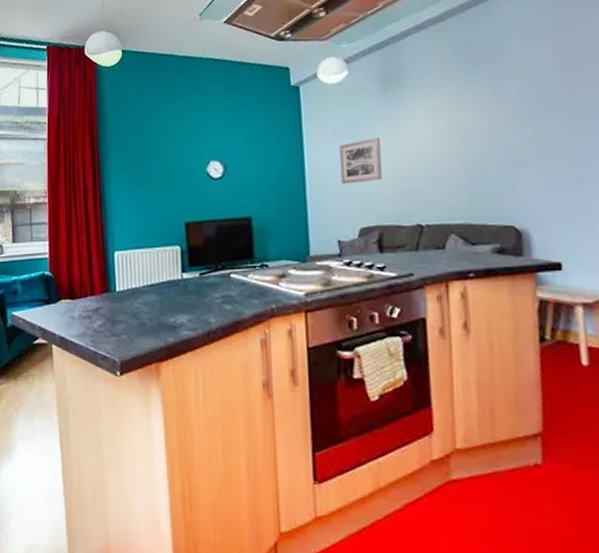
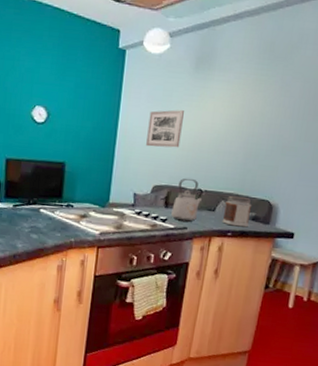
kettle: none [389,213,426,266] -> present [171,178,203,222]
jar: none [456,227,494,264] -> present [222,196,251,227]

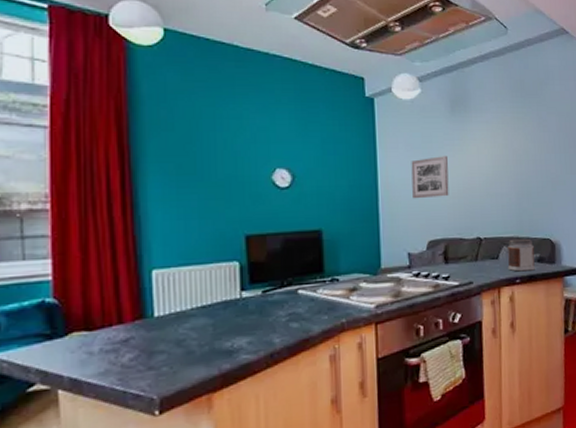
kettle: present [171,178,203,222] -> none [453,227,484,276]

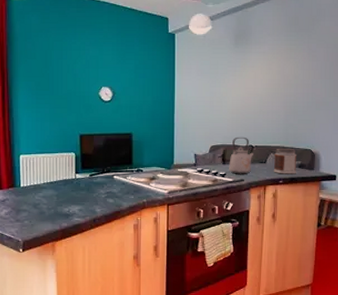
wall art: present [411,156,449,199] -> none [201,80,230,113]
kettle: none [453,227,484,276] -> present [229,137,254,174]

